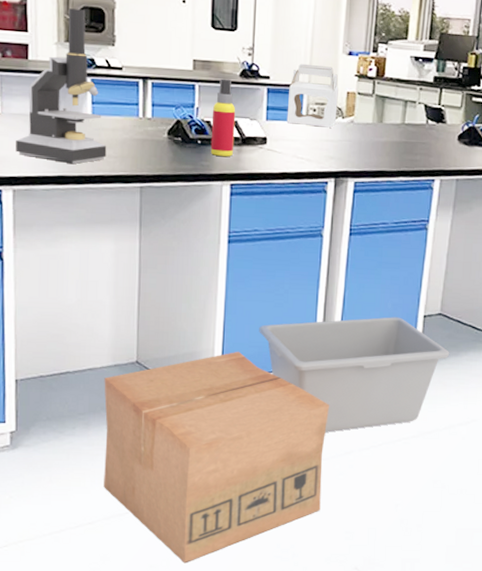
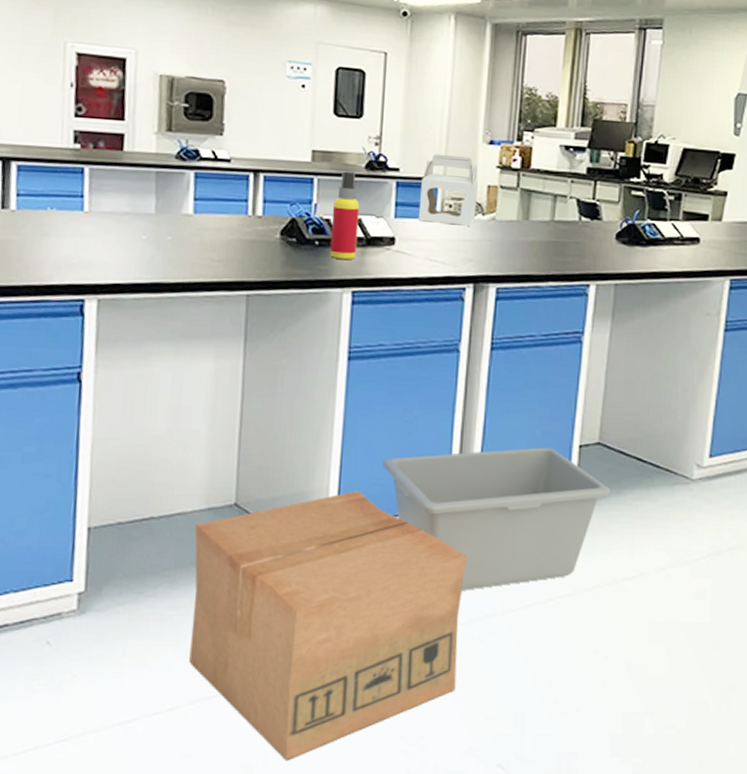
microscope: present [16,8,107,165] -> none [103,94,210,270]

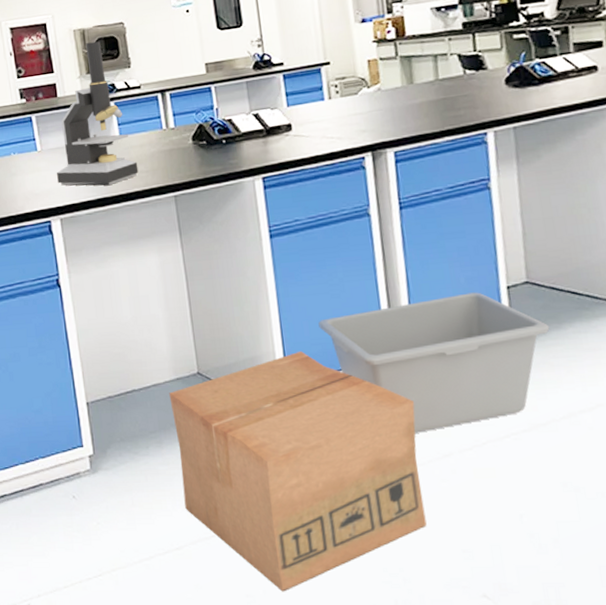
microscope: none [103,94,210,270] -> present [57,41,139,186]
spray bottle: present [329,171,360,260] -> none [231,74,260,152]
gable box: present [418,153,478,226] -> none [305,38,362,106]

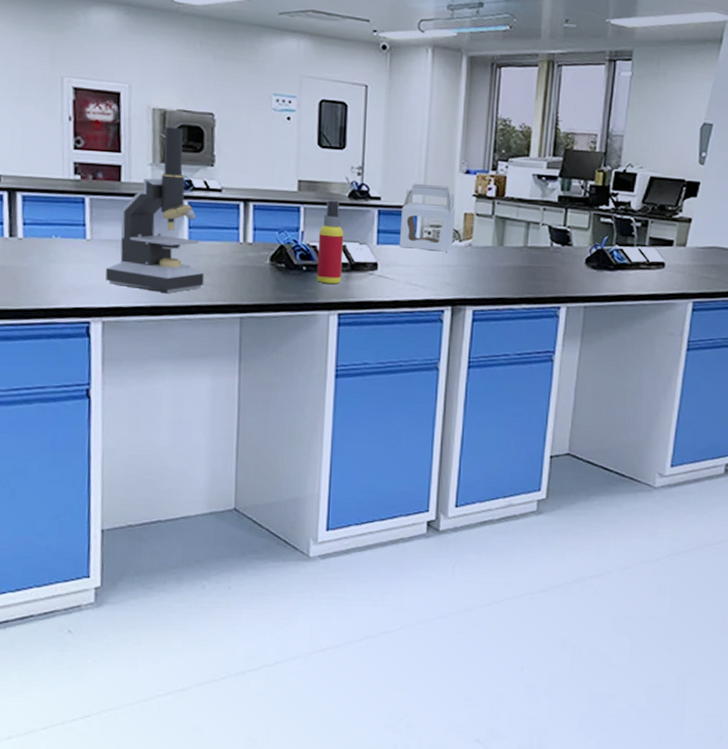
cardboard box: present [169,350,427,592] -> none [197,496,447,735]
spray bottle: none [231,74,260,152] -> present [316,200,344,285]
gable box: none [305,38,362,106] -> present [399,183,455,252]
storage bin: present [318,292,550,433] -> none [369,457,580,587]

